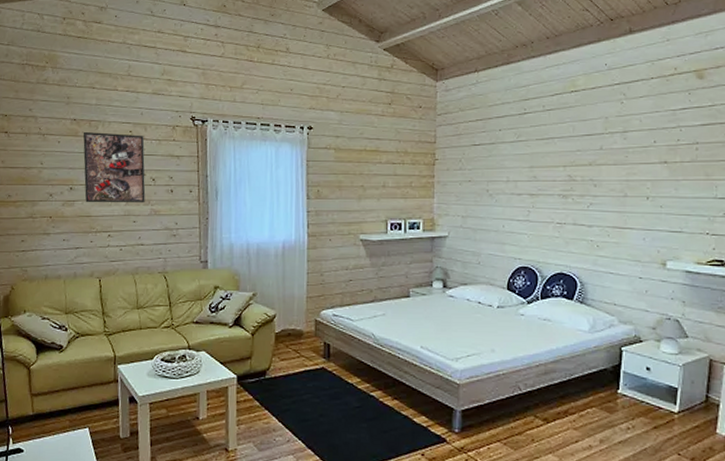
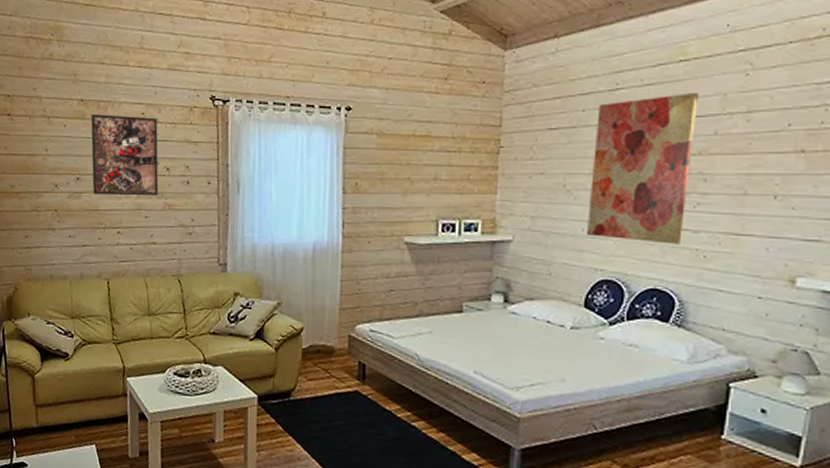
wall art: none [507,116,587,237] -> present [587,92,698,245]

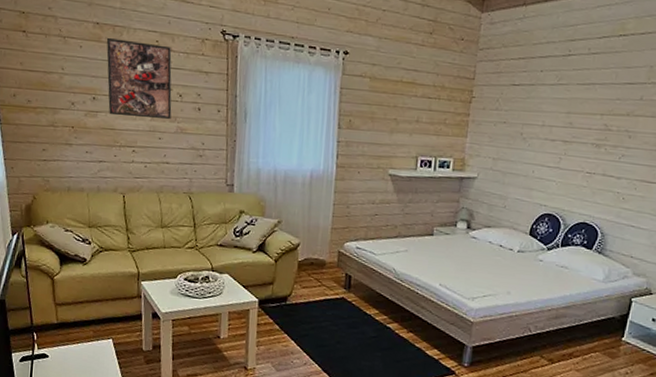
wall art: present [587,92,698,245] -> none [536,63,631,188]

